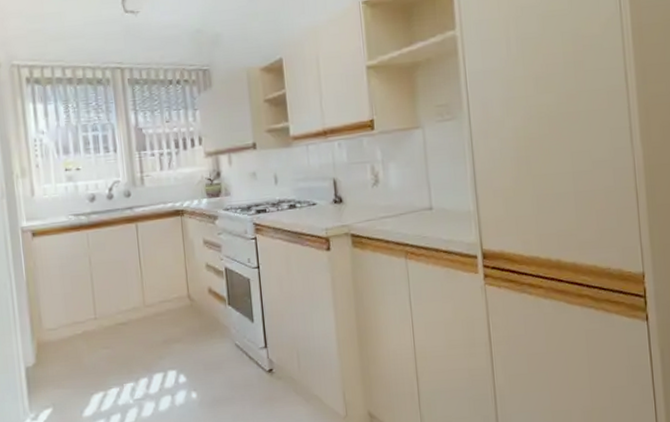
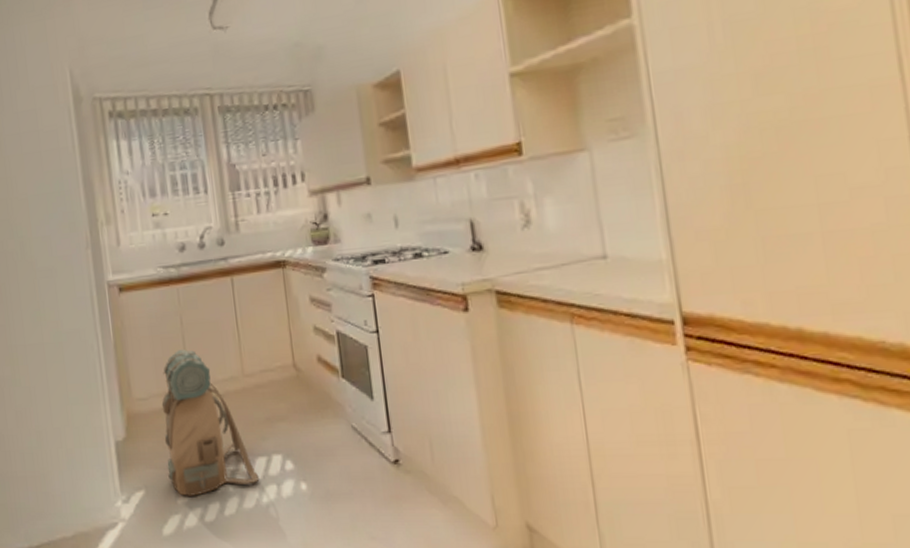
backpack: none [70,286,156,411] -> present [161,350,260,496]

